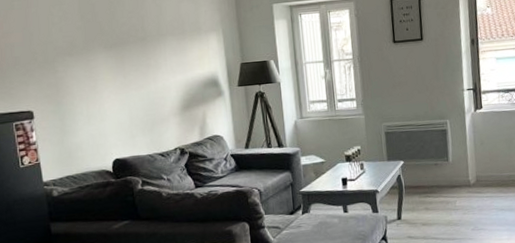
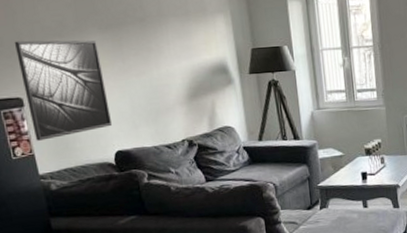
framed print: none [29,58,111,150] -> present [14,40,112,141]

